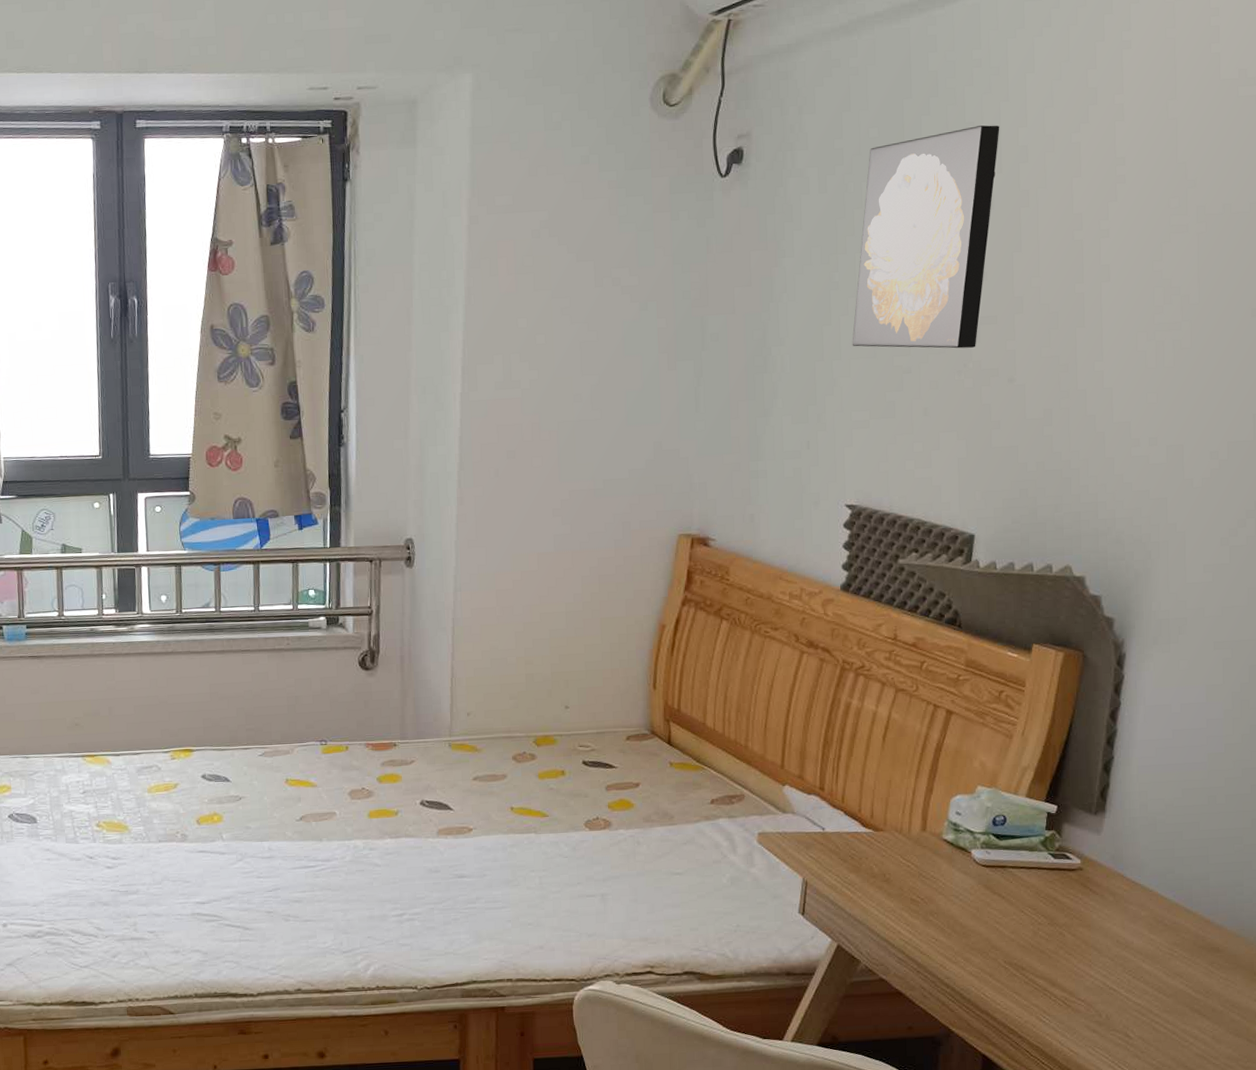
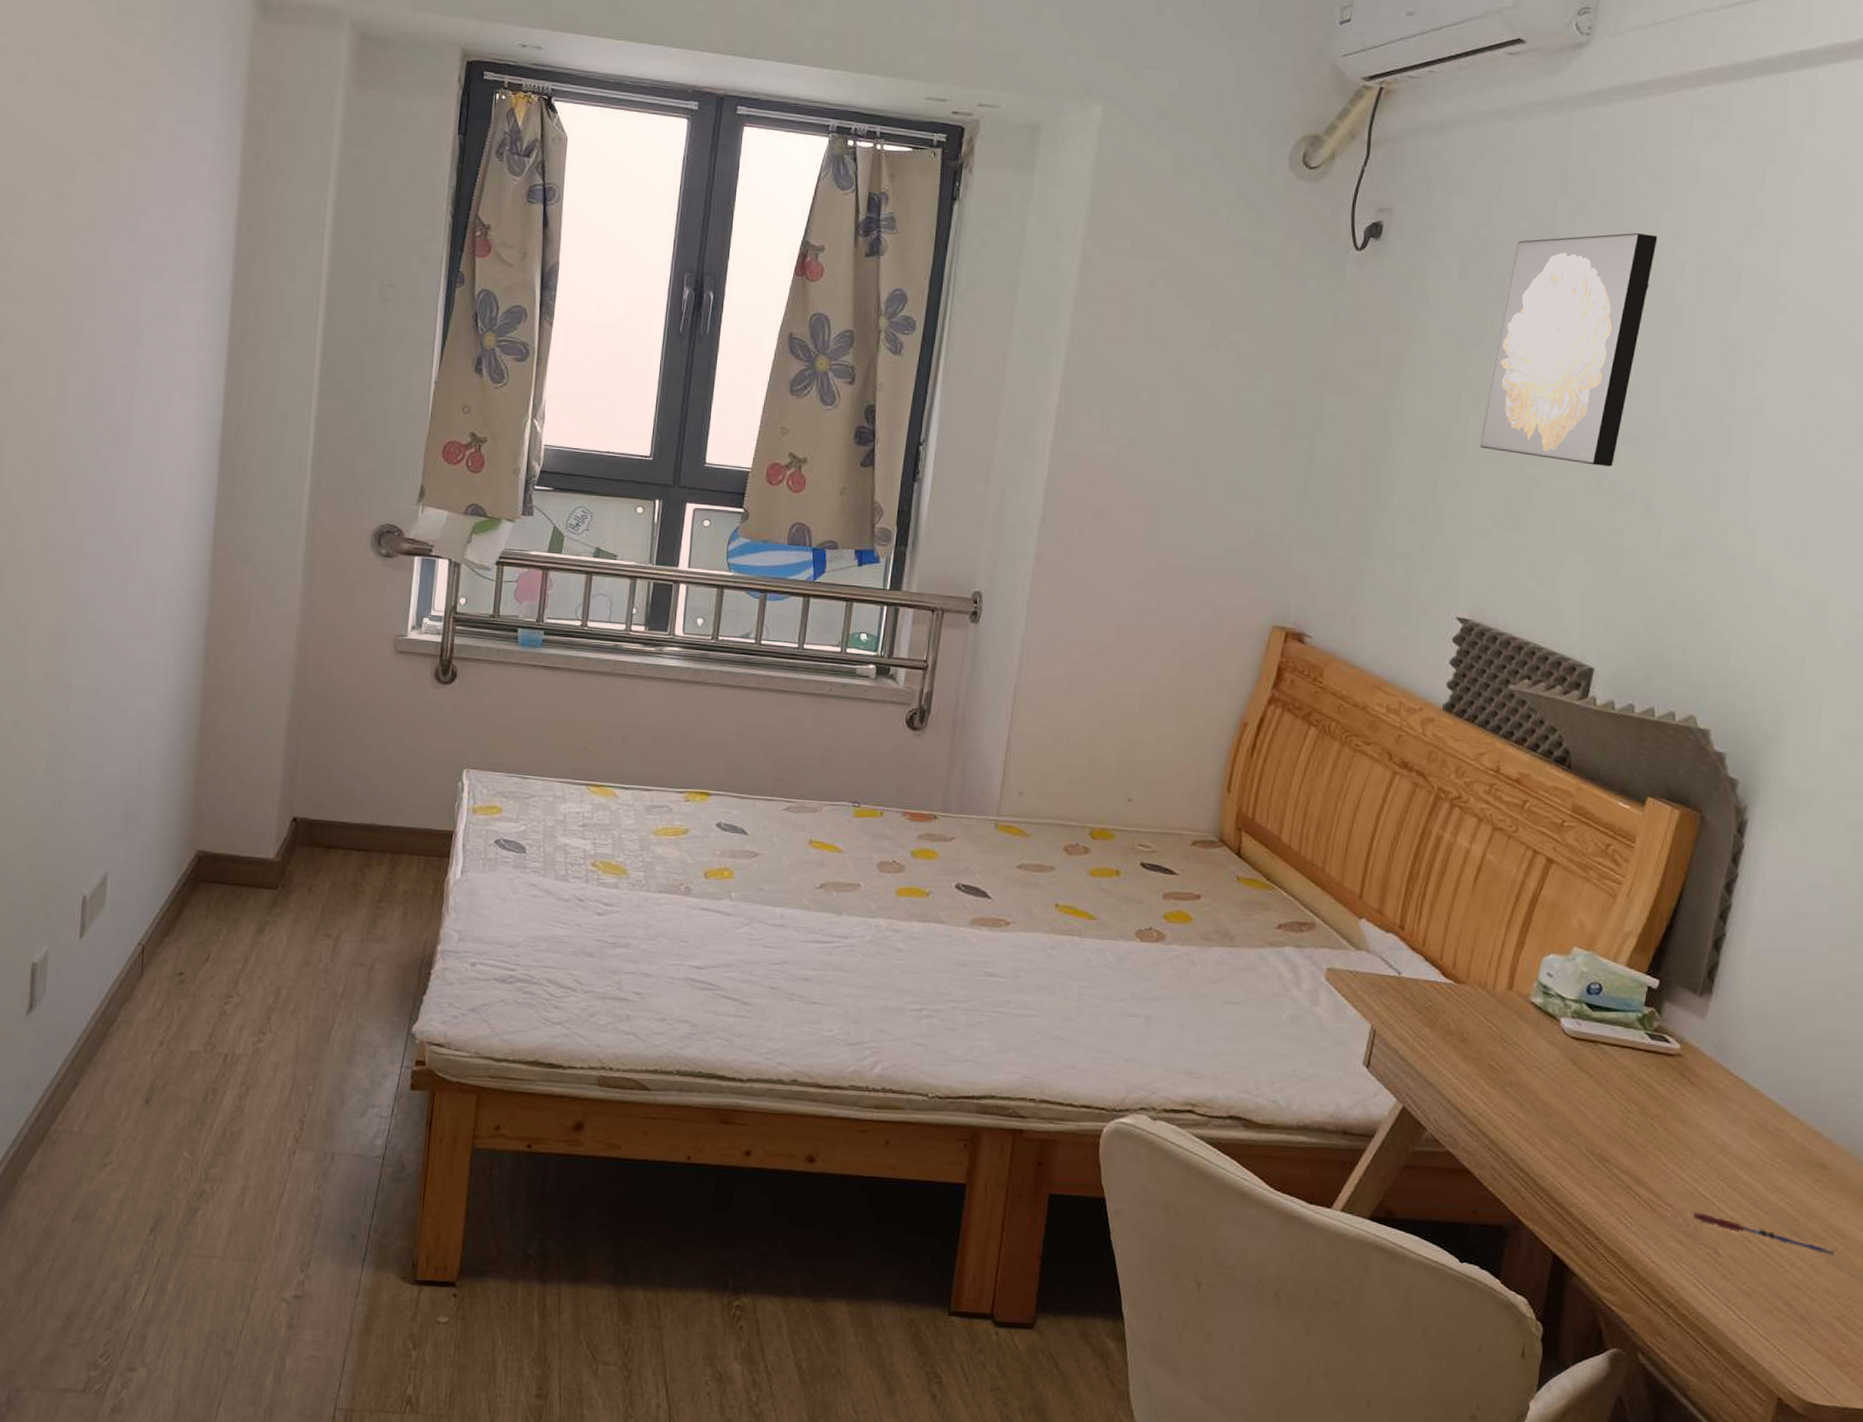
pen: none [1103,1002,1232,1027] -> present [1692,1211,1835,1257]

